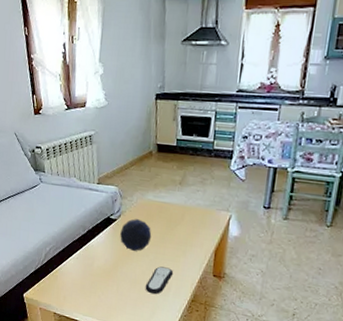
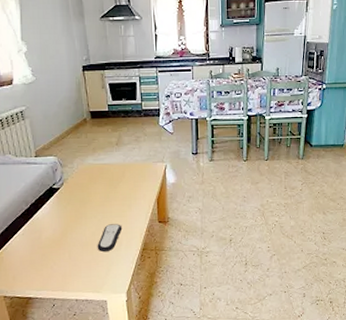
decorative orb: present [120,219,152,251] -> none [65,184,97,215]

